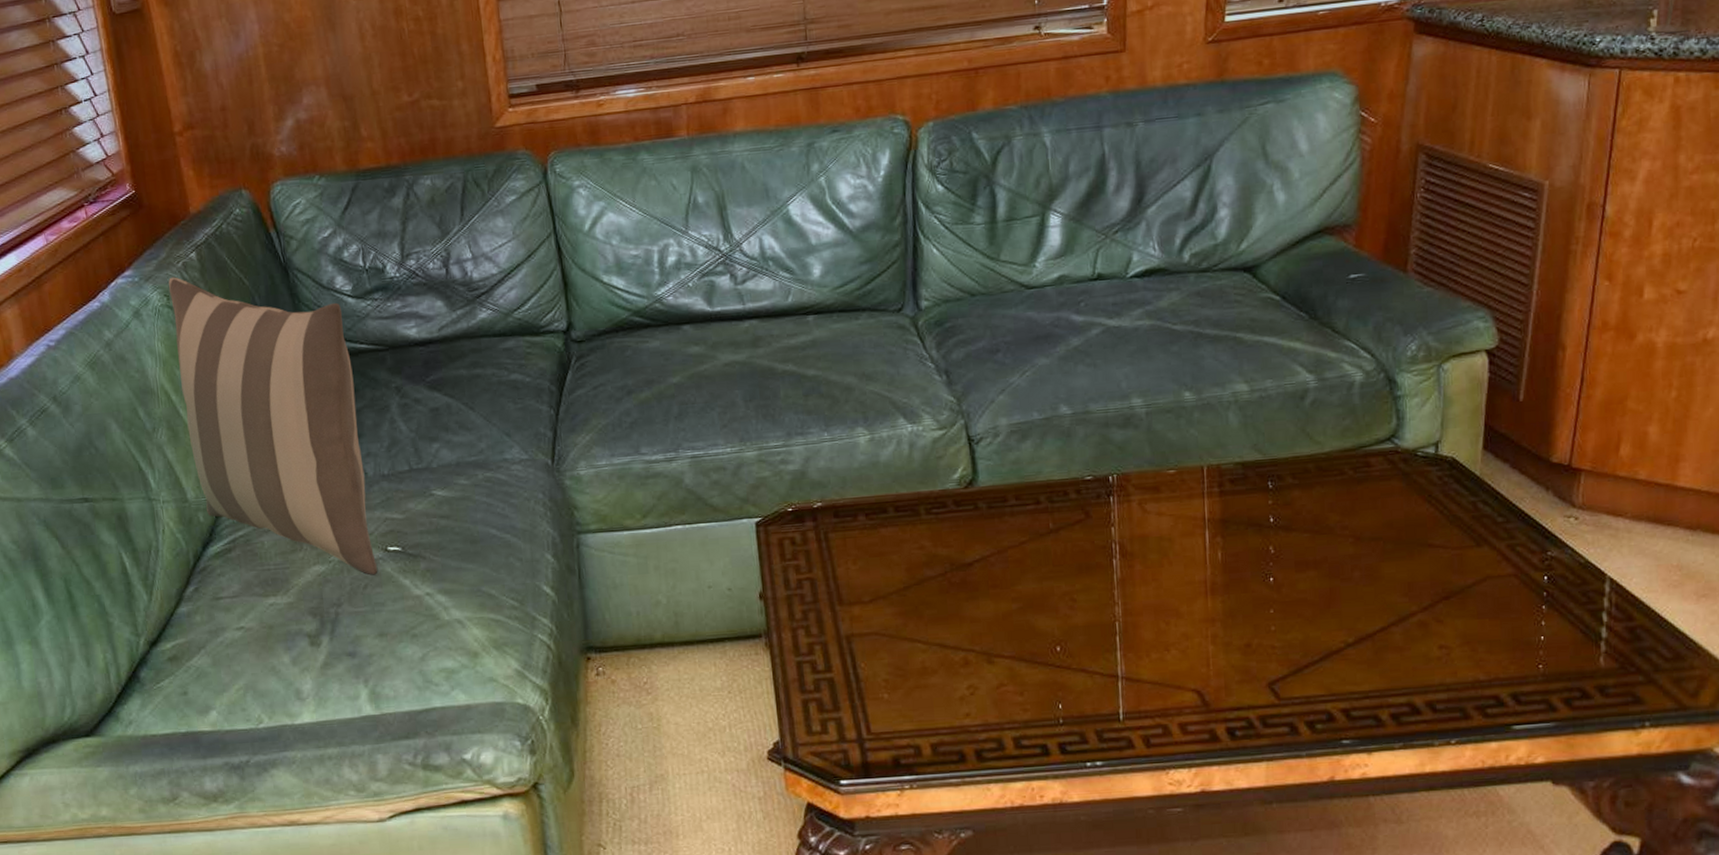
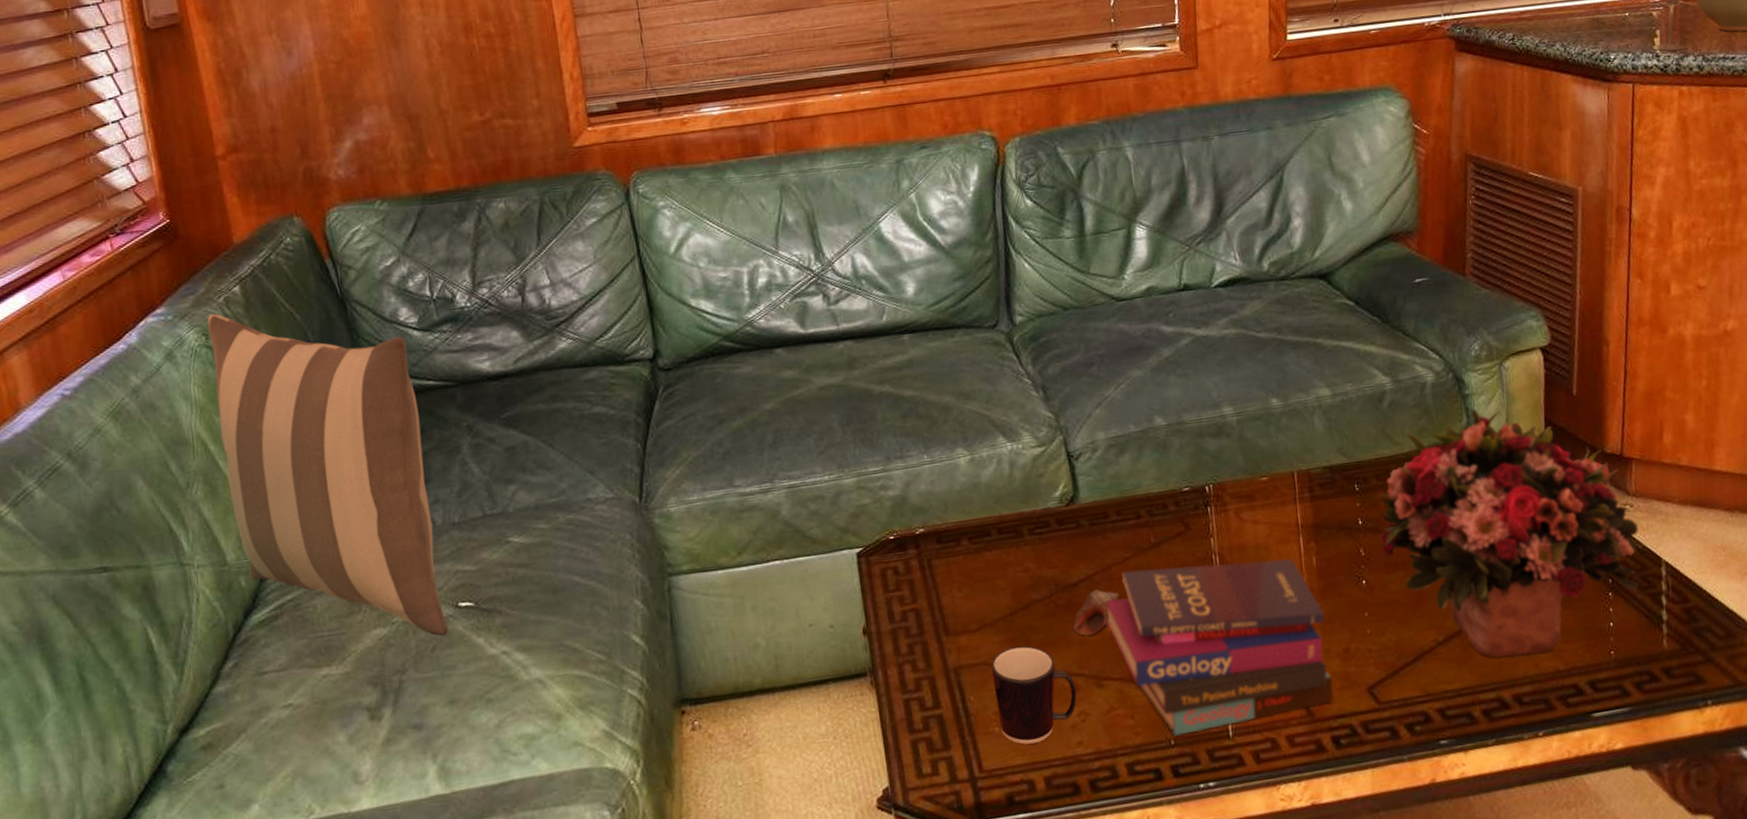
mug: none [883,619,967,712] -> present [991,645,1077,745]
seashell: none [965,570,1014,614] -> present [1072,589,1119,636]
books: none [999,551,1232,716] -> present [1105,558,1334,737]
bouquet: none [1292,411,1582,664] -> present [1379,409,1639,658]

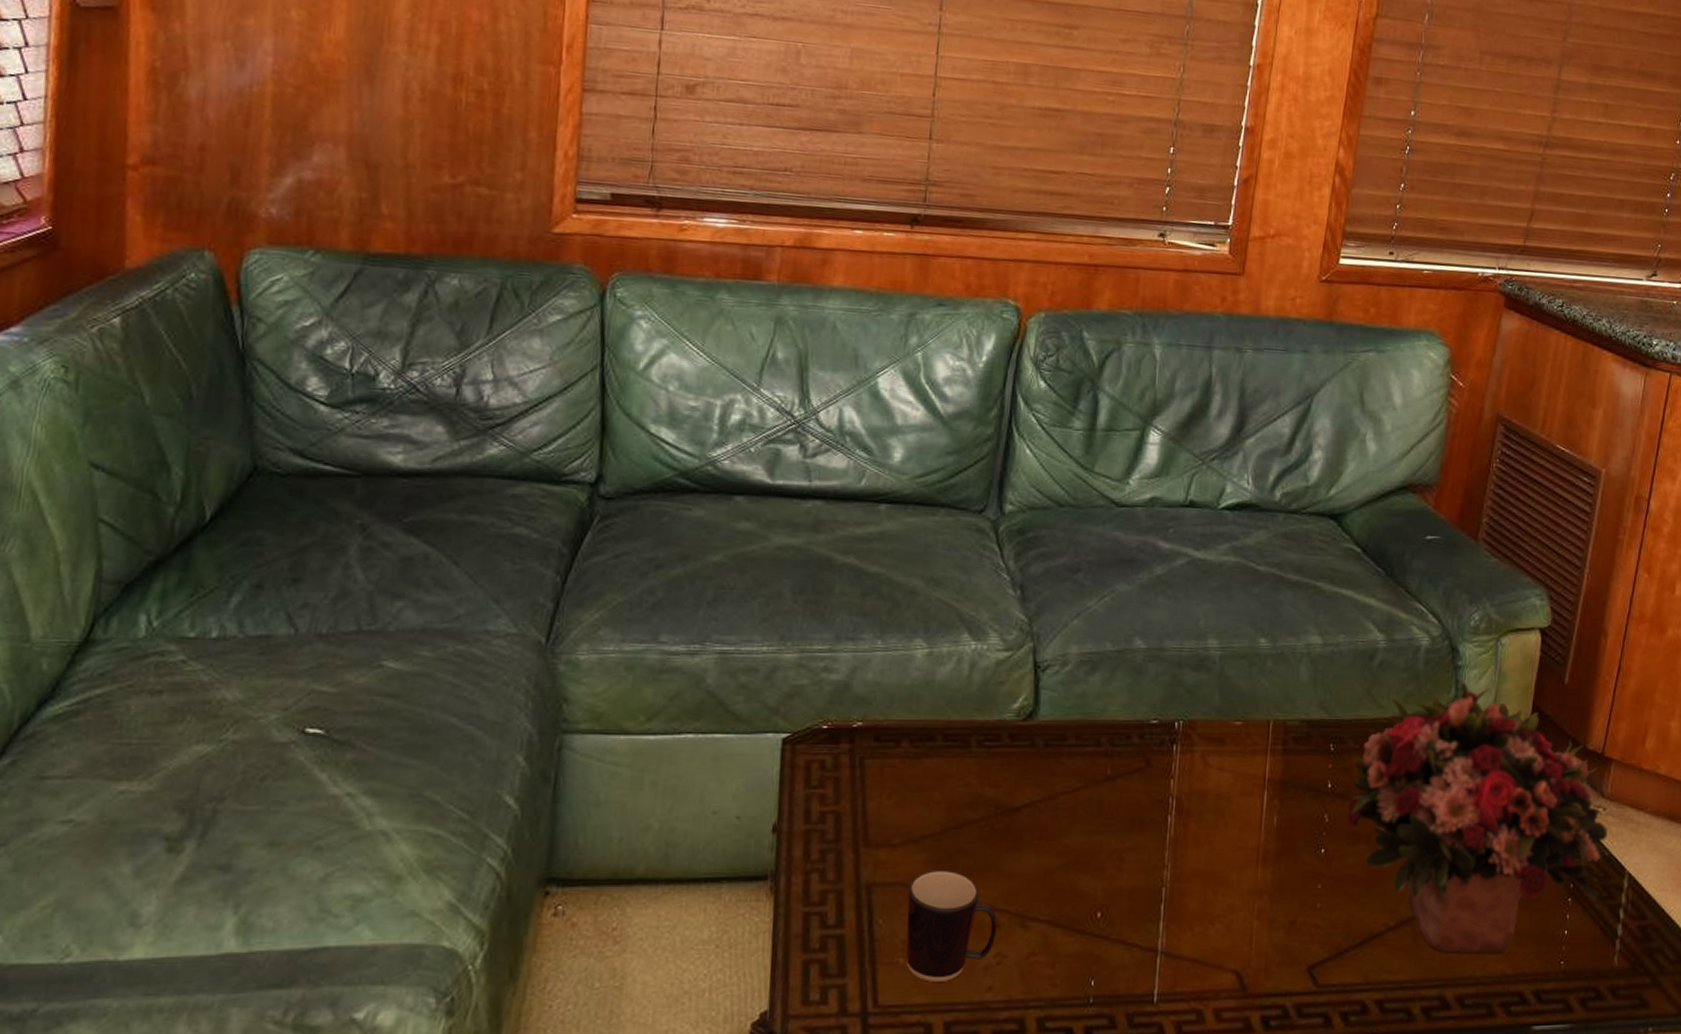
pillow: present [208,313,447,636] -> none [52,344,308,764]
seashell: present [1072,589,1119,636] -> none [1005,817,1063,869]
books: present [1105,558,1334,737] -> none [1043,802,1276,995]

